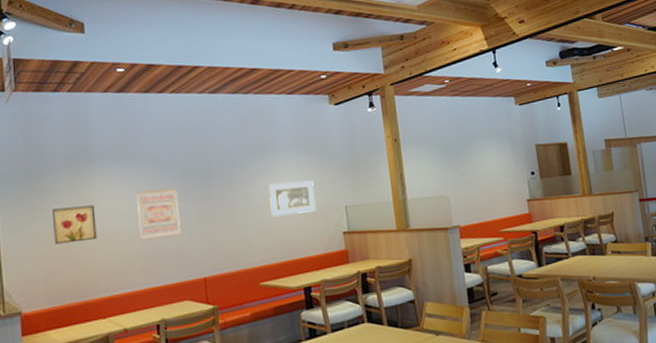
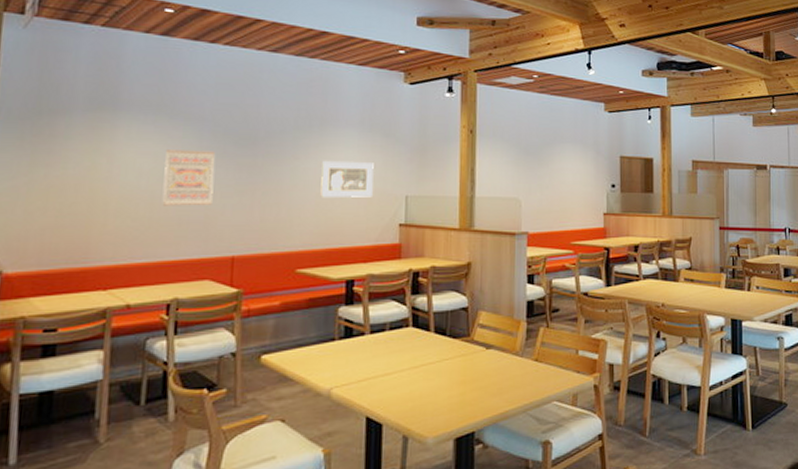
wall art: present [51,205,97,245] -> none [57,157,114,199]

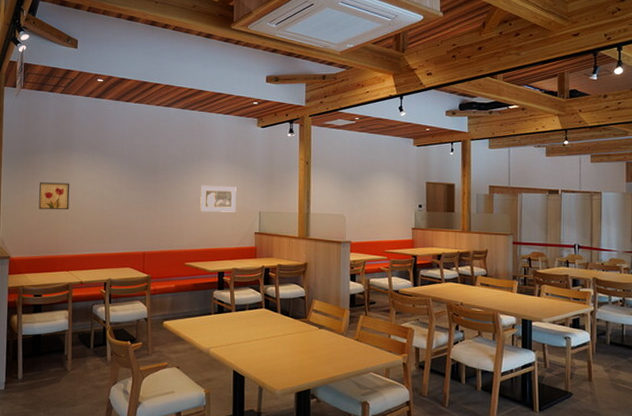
wall art: none [57,157,114,199] -> present [38,182,70,210]
wall art: present [162,150,215,206] -> none [100,177,131,216]

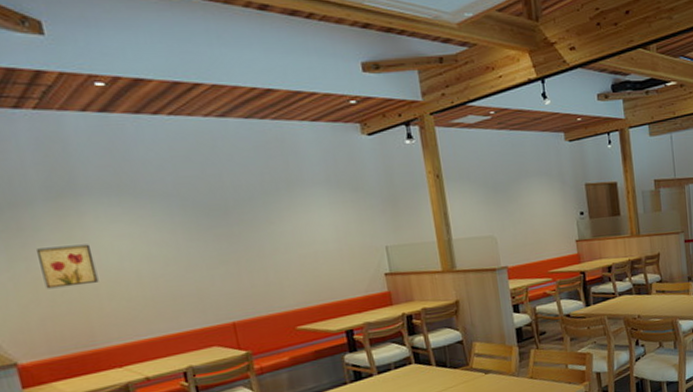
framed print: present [200,186,237,212] -> none [298,218,354,257]

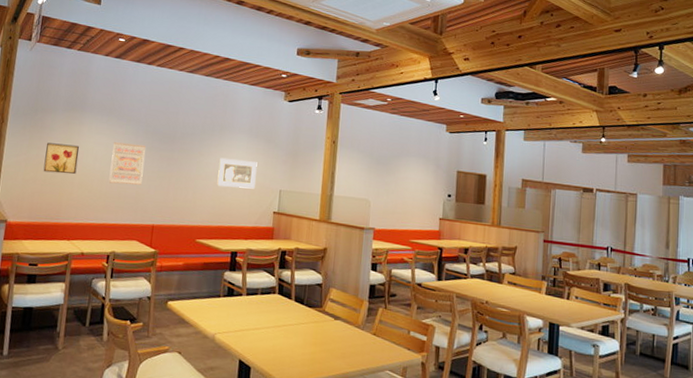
wall art: none [140,225,200,284] -> present [109,142,146,185]
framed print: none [298,218,354,257] -> present [217,158,258,189]

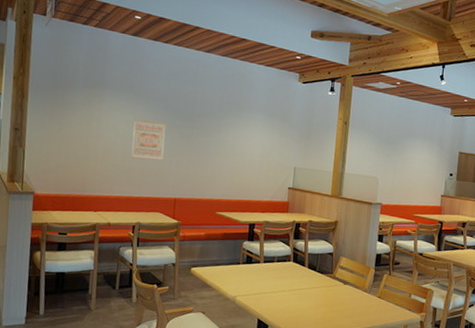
wall art: present [43,142,80,174] -> none [66,118,101,149]
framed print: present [217,158,258,189] -> none [235,137,273,166]

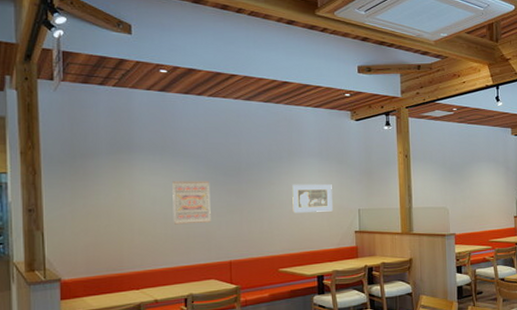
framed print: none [235,137,273,166] -> present [292,184,333,213]

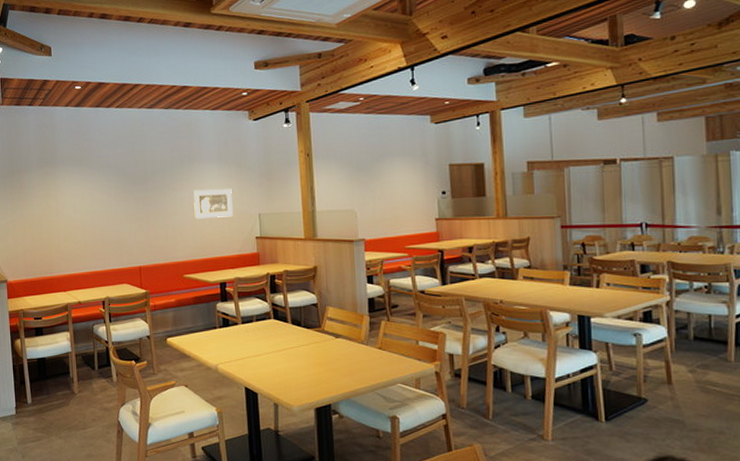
wall art: present [173,181,211,225] -> none [89,189,122,232]

